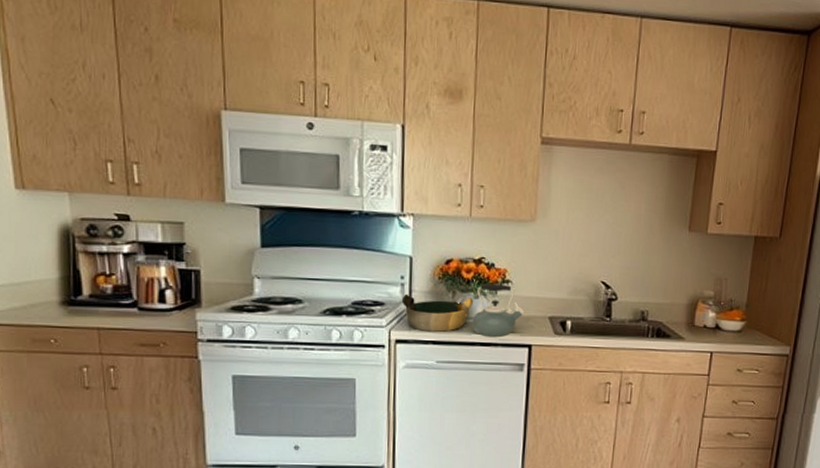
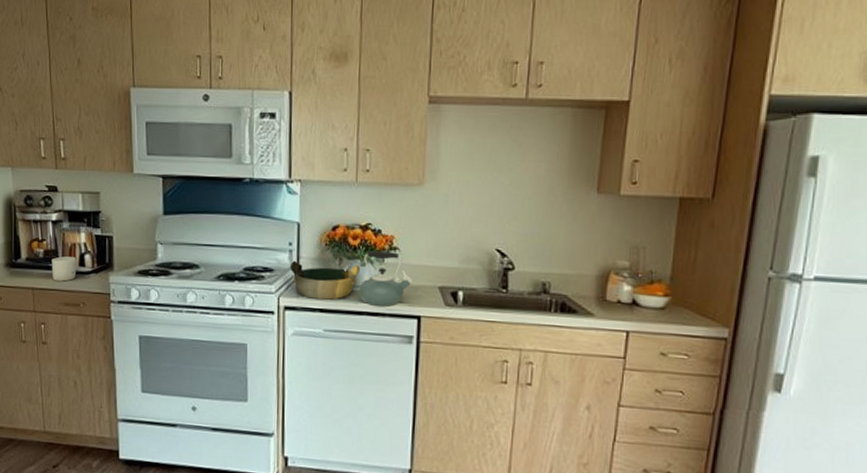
mug: none [123,292,157,320] -> present [51,256,78,282]

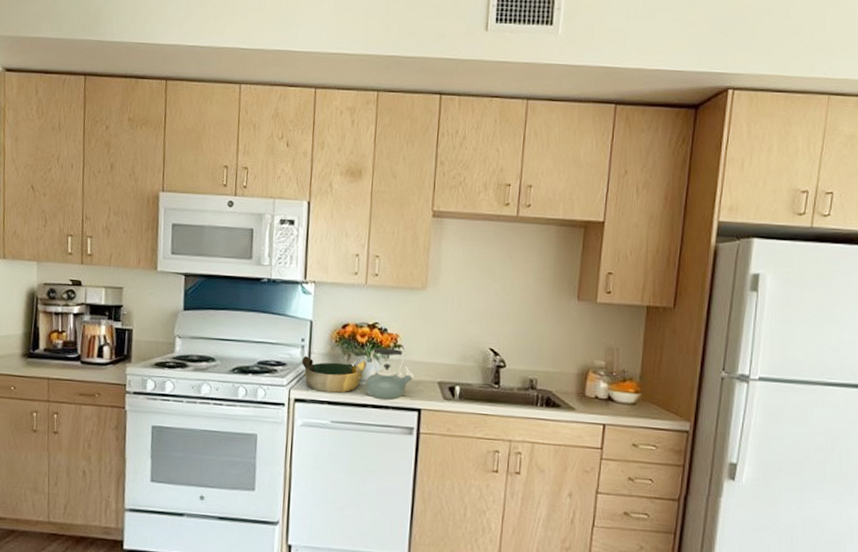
mug: present [51,256,78,282] -> none [69,348,96,372]

